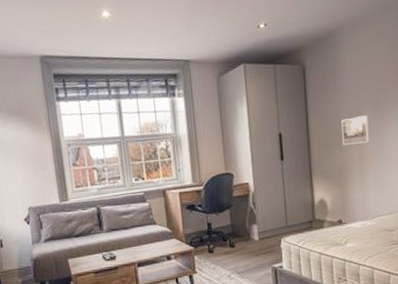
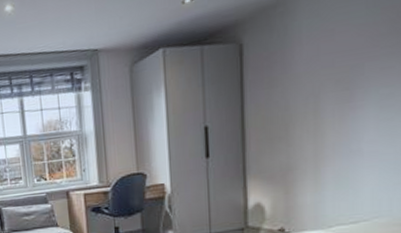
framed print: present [341,115,369,145] -> none [291,100,330,138]

